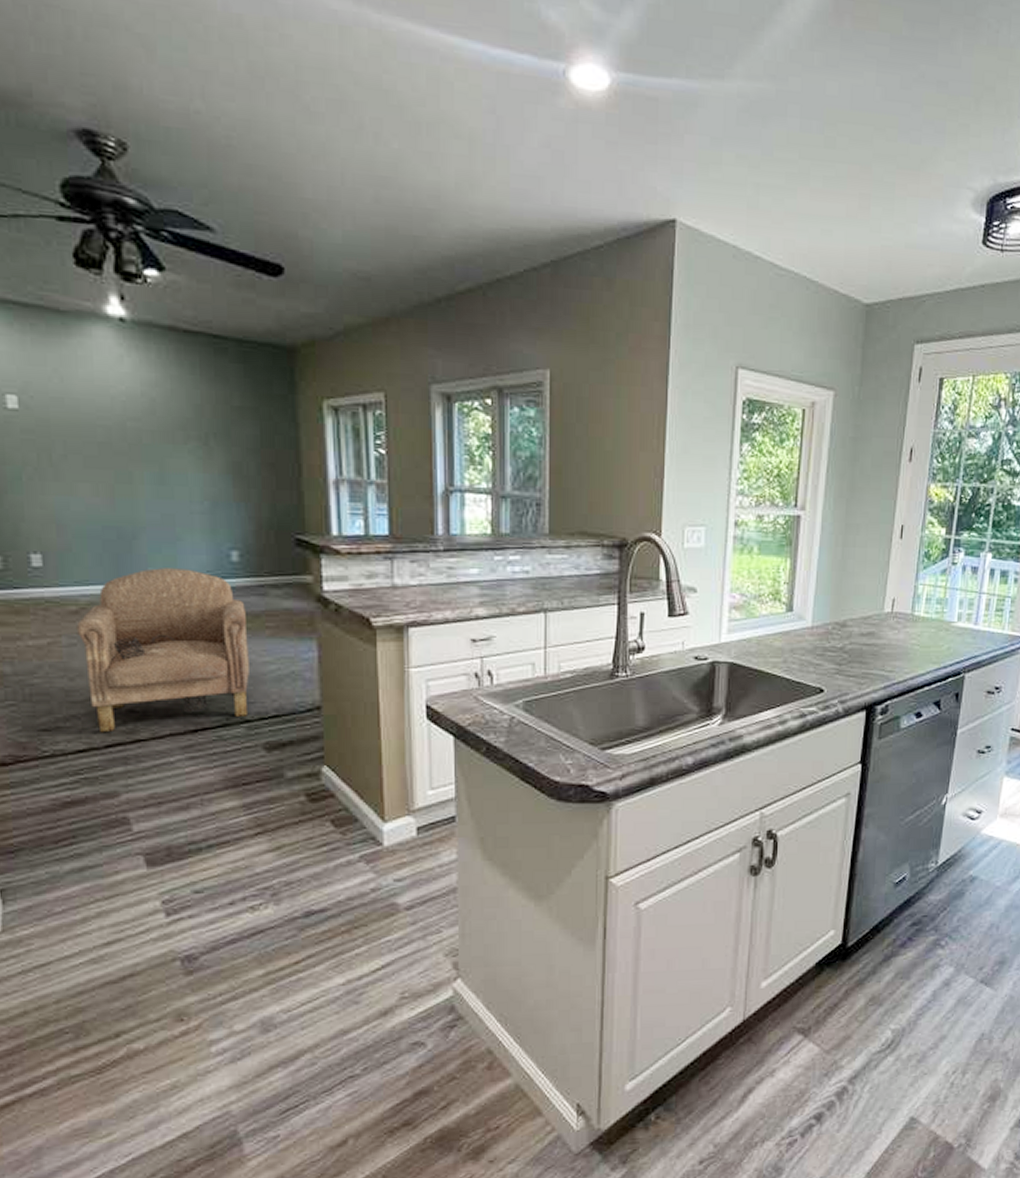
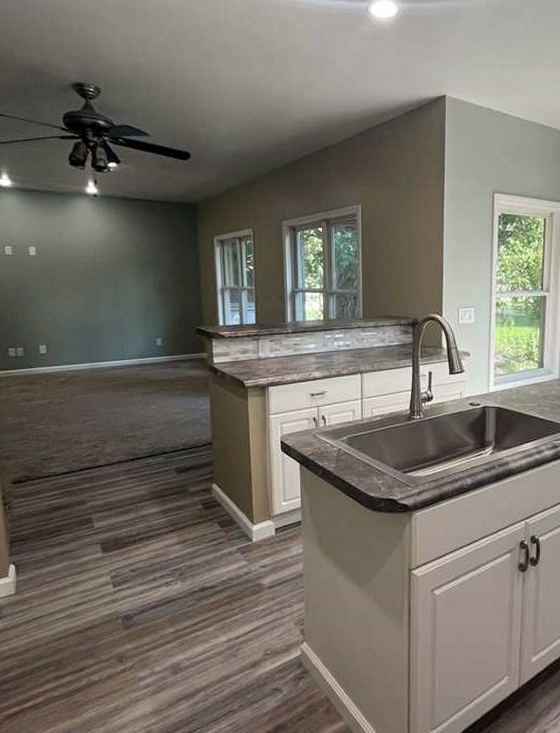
armchair: present [76,568,249,733] -> none [64,351,167,461]

